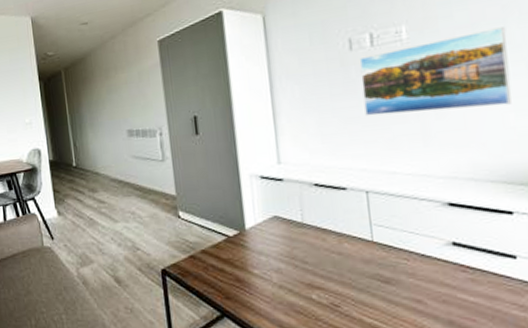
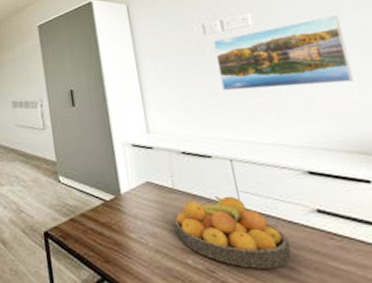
fruit bowl: none [301,229,421,302] -> present [174,196,292,269]

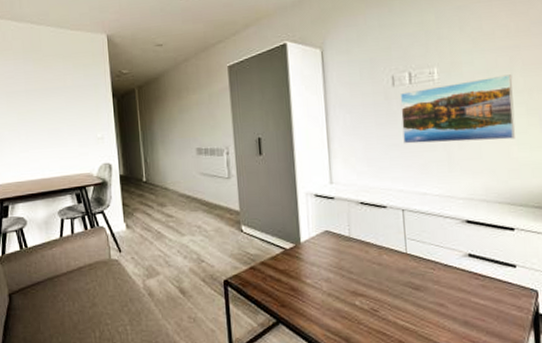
fruit bowl: present [174,196,292,269] -> none [347,243,443,307]

